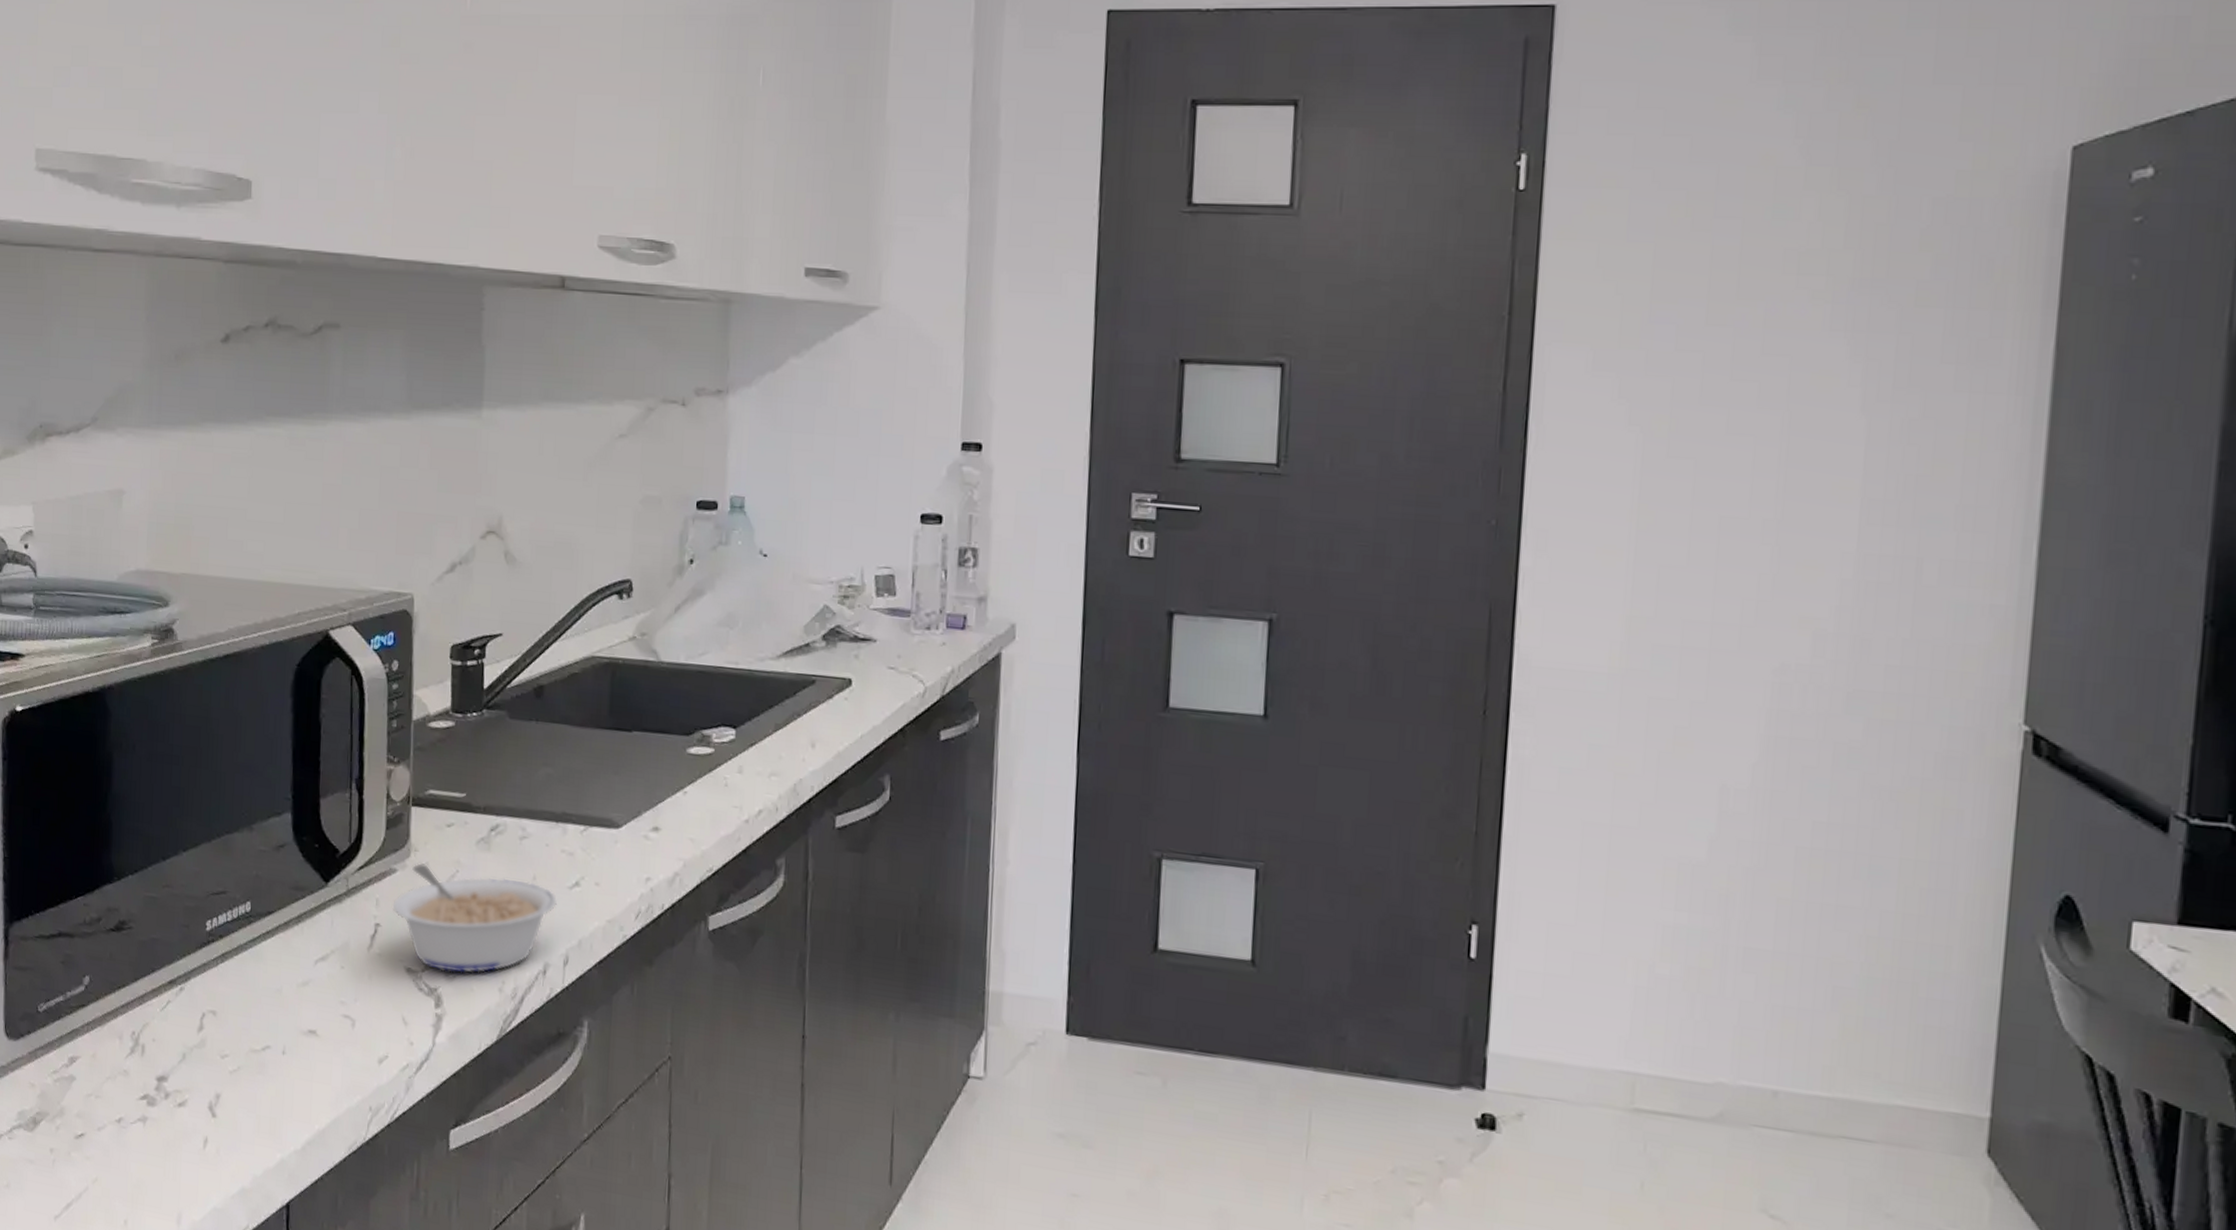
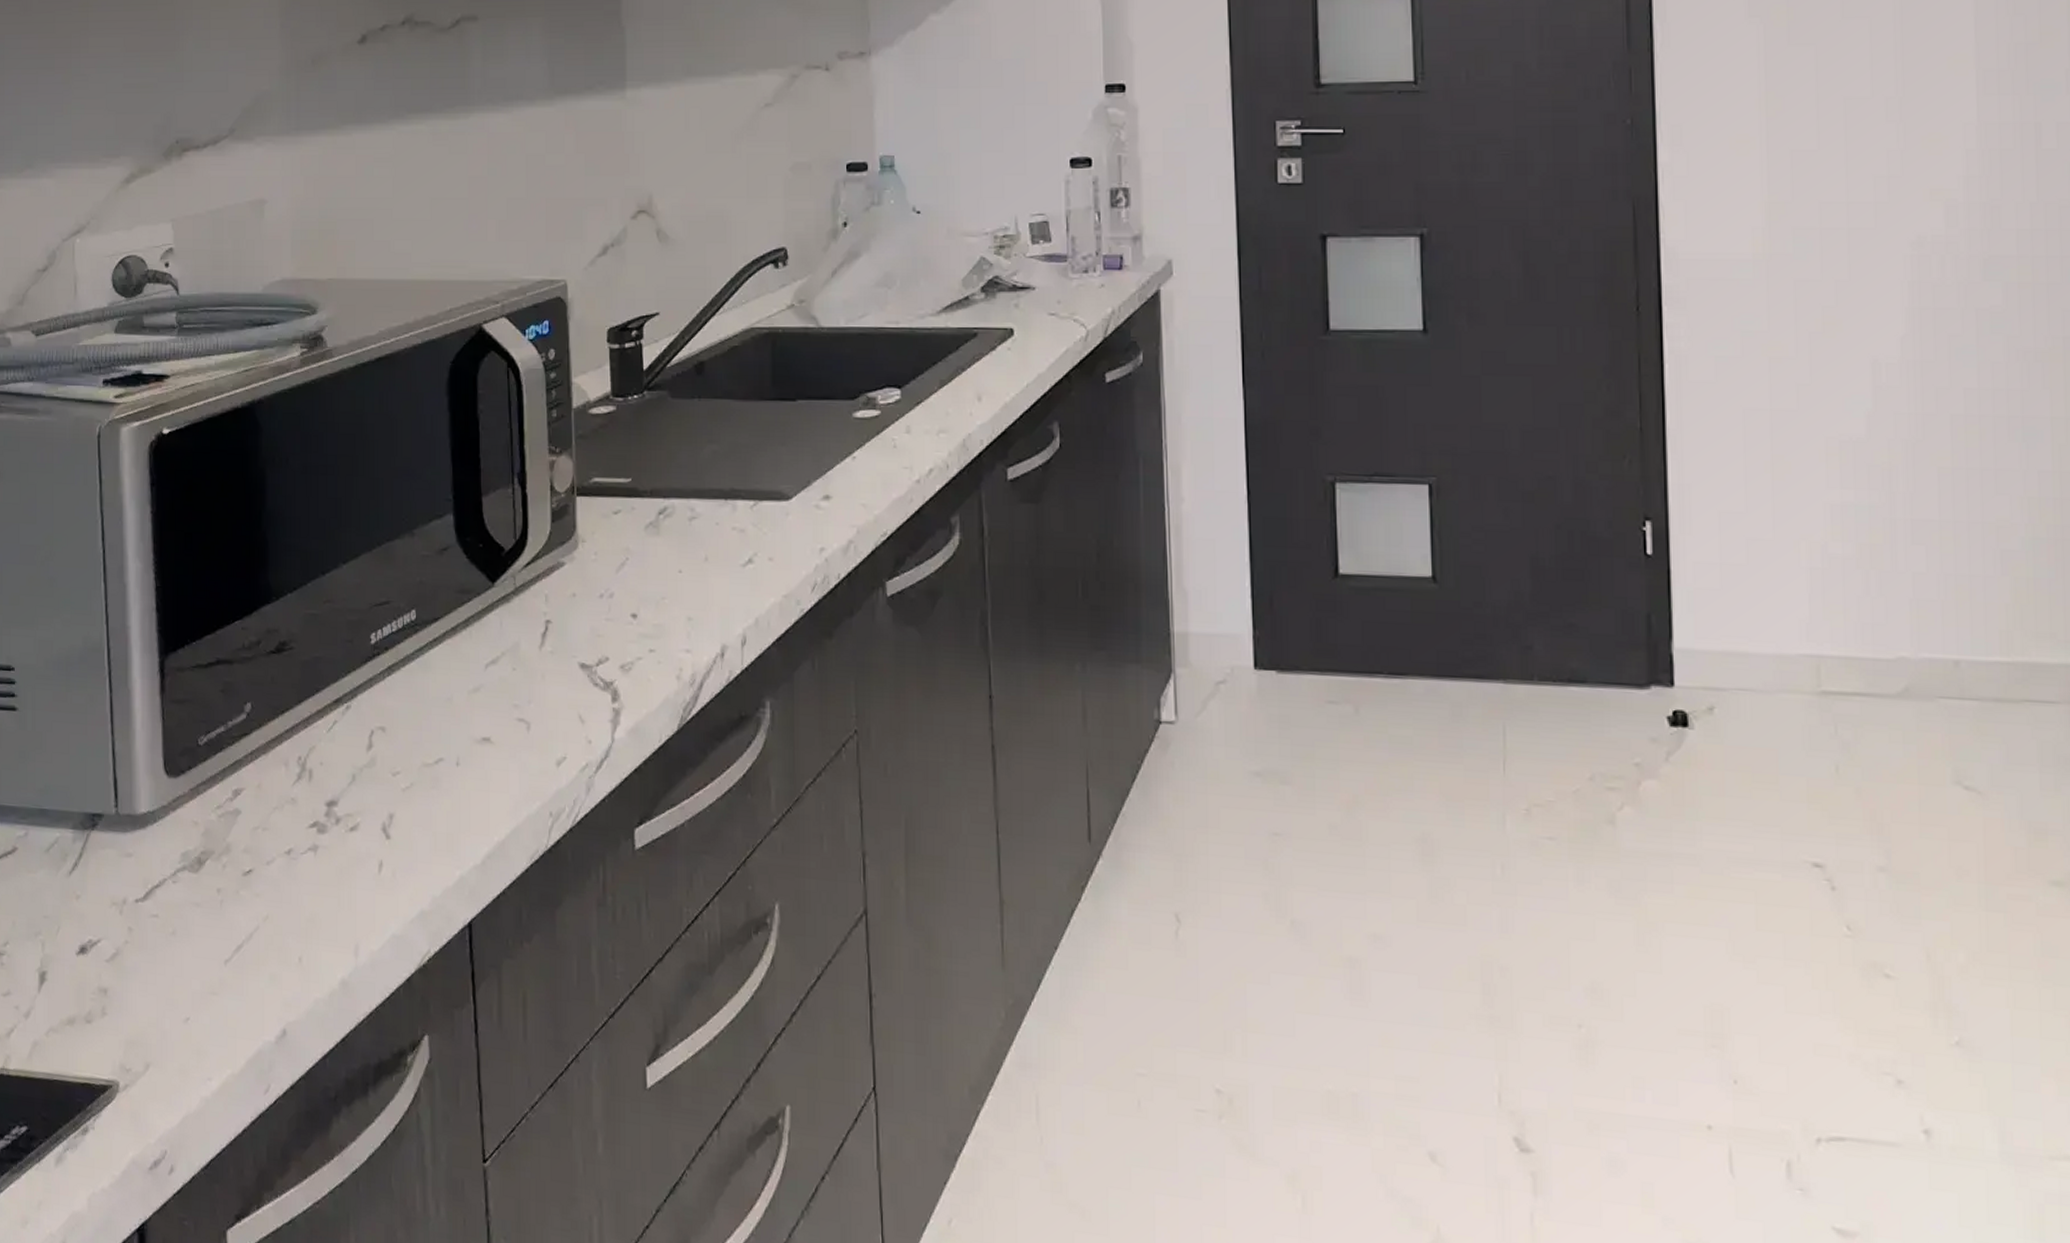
legume: present [392,863,558,973] -> none [562,554,732,664]

